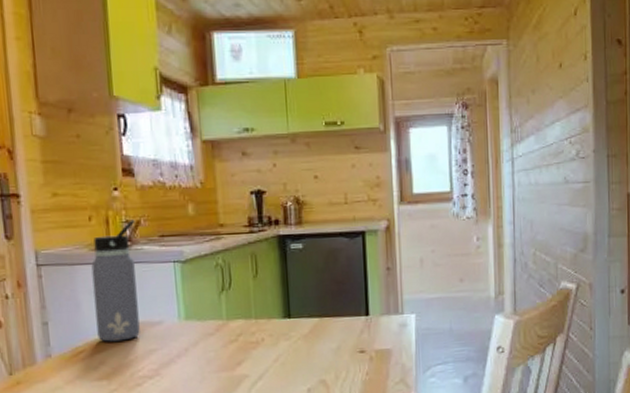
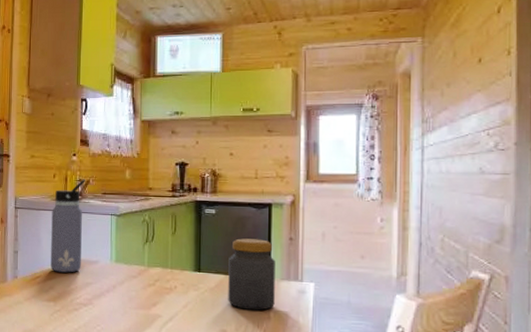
jar: none [322,272,376,354] -> present [228,238,275,311]

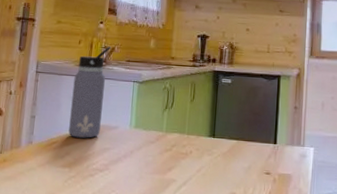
jar: present [228,238,275,311] -> none [238,106,282,174]

